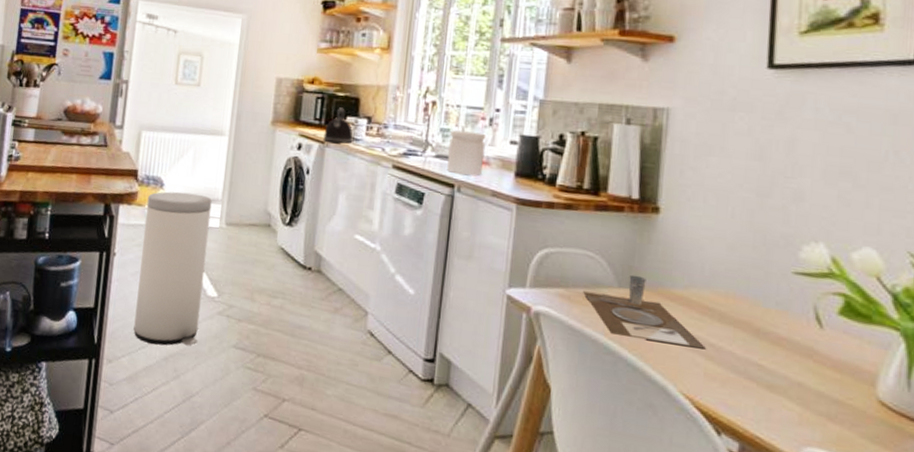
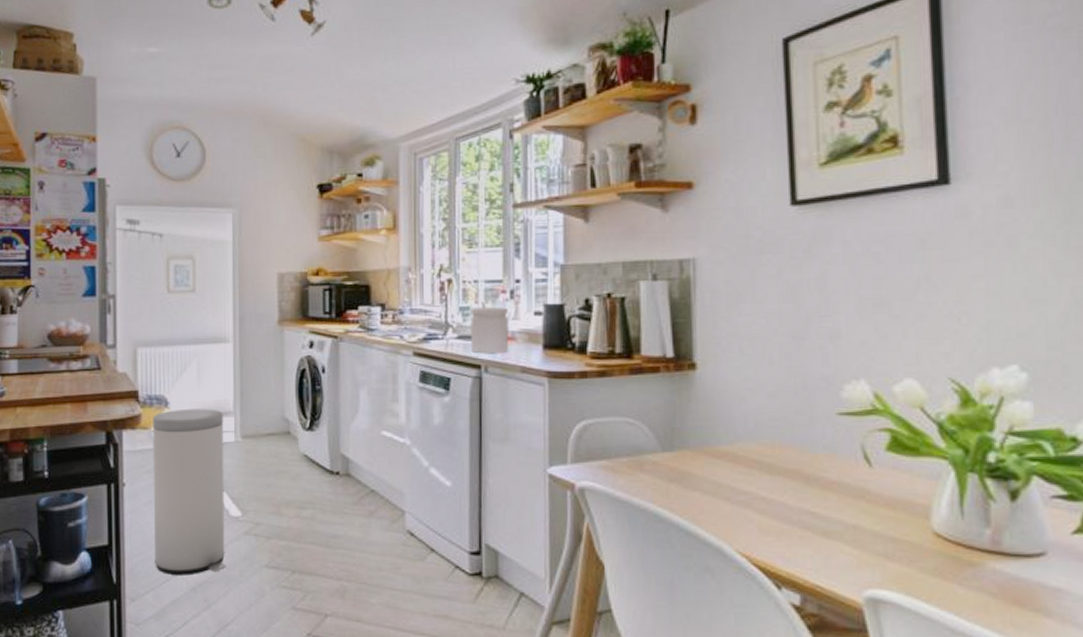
kettle: present [323,107,353,145] -> none [336,297,368,337]
place setting: present [583,275,706,350] -> none [627,436,757,504]

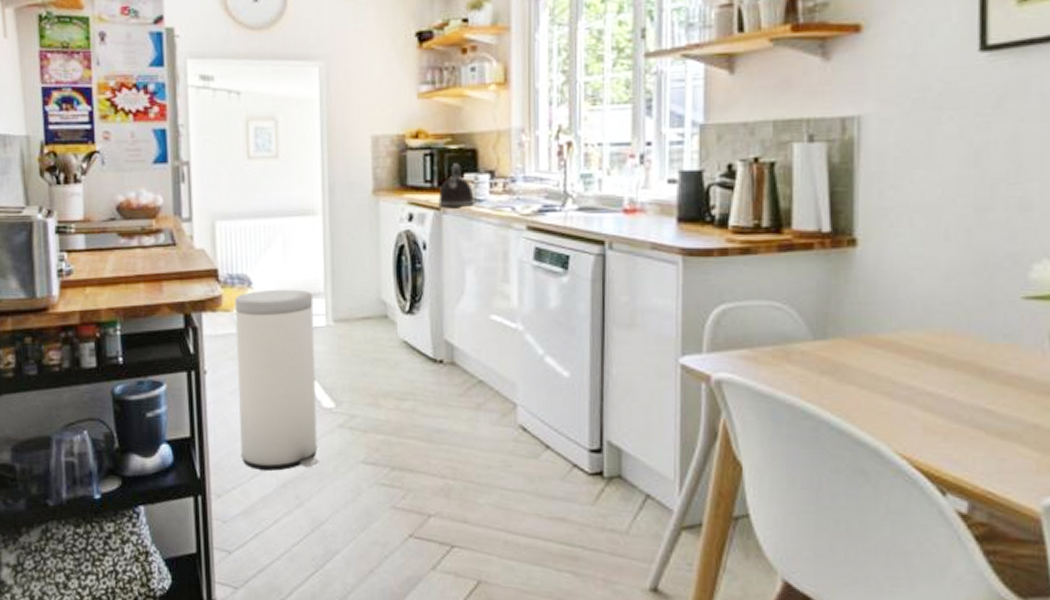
kettle: none [336,297,368,337] -> present [438,163,475,209]
jar: present [470,307,509,354] -> none [593,174,638,228]

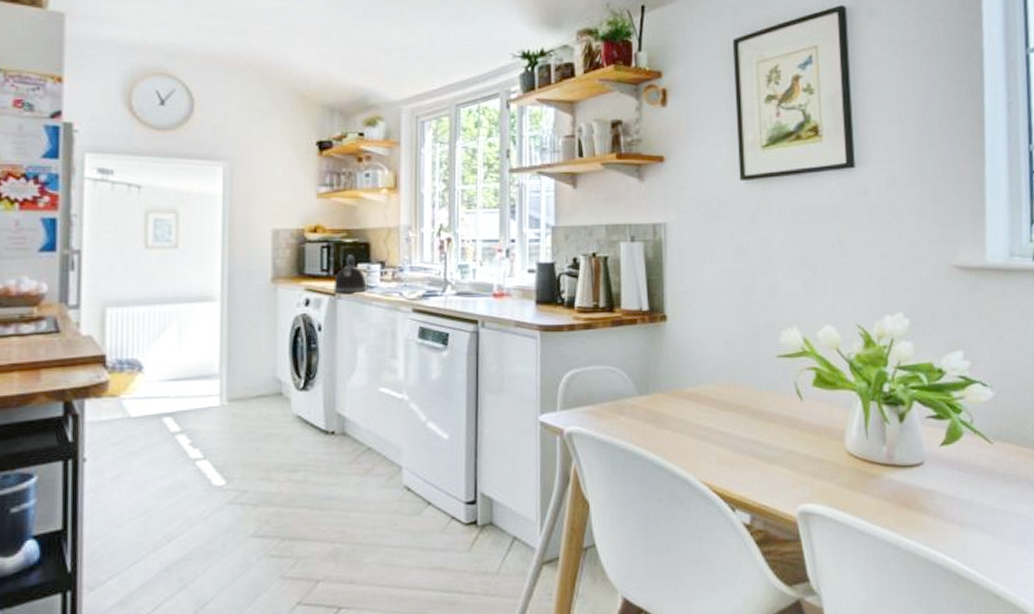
pedal bin: present [234,289,319,471] -> none [120,372,208,556]

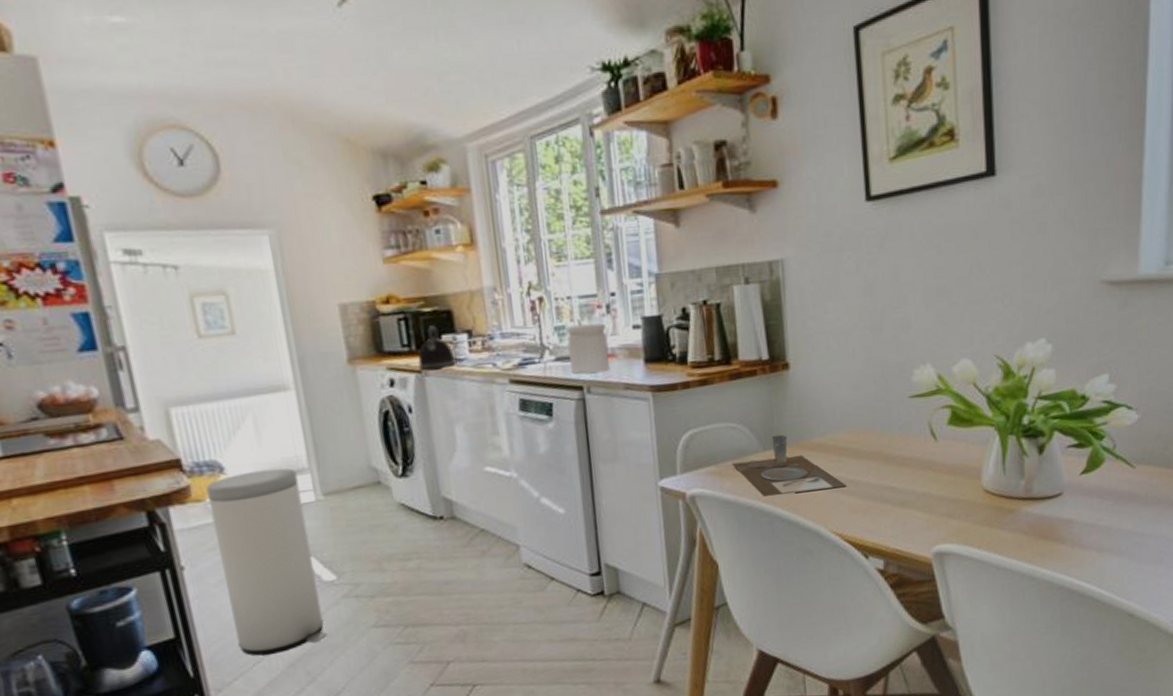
pedal bin: none [120,372,208,556] -> present [206,468,328,656]
jar: none [469,265,505,310] -> present [566,323,610,375]
place setting: none [609,381,716,441] -> present [732,434,847,497]

